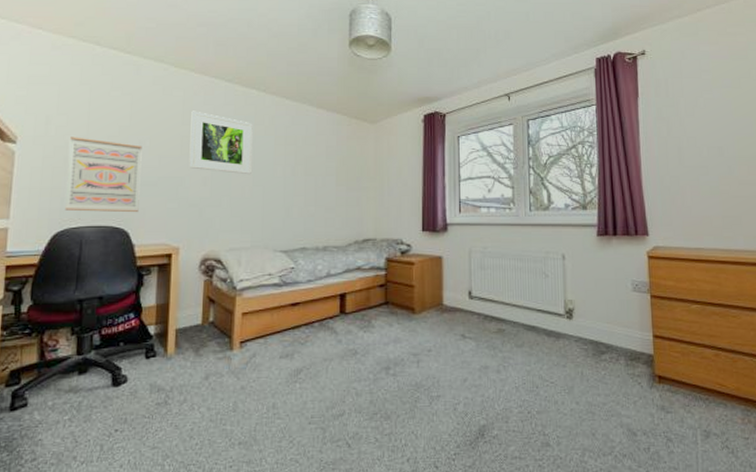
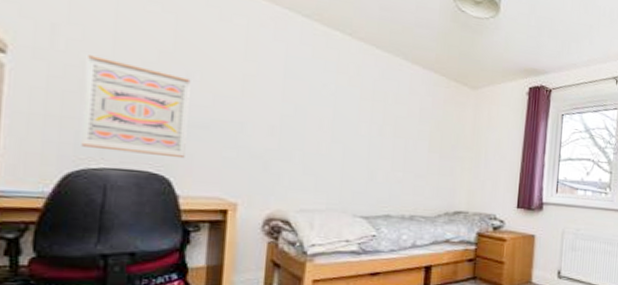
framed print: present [189,111,253,175] -> none [252,45,335,129]

